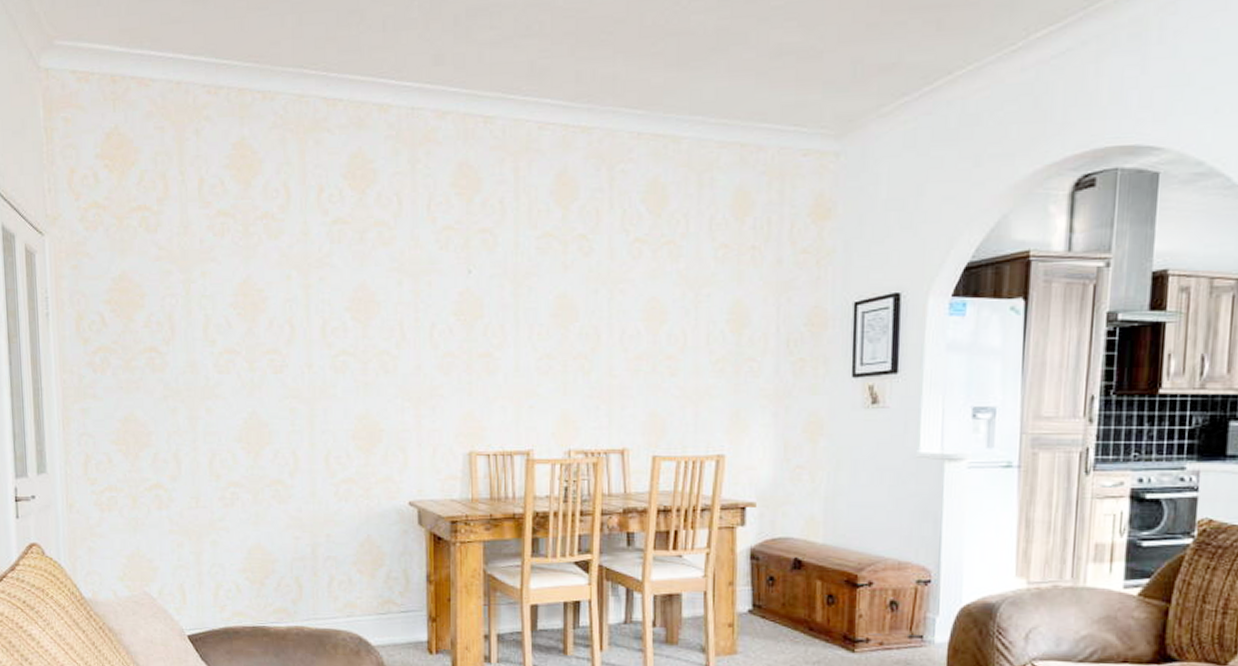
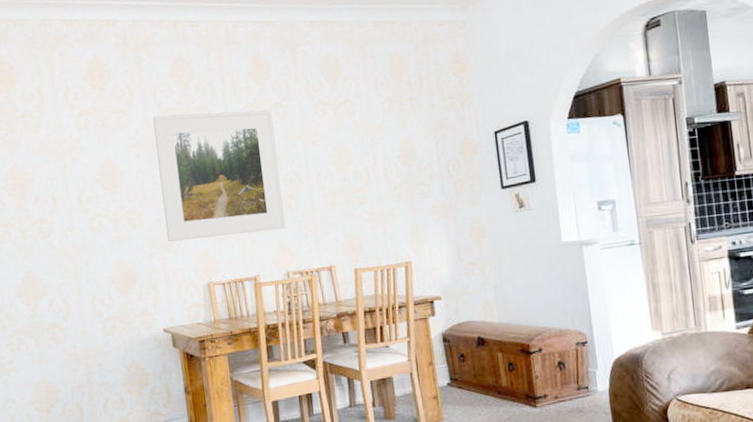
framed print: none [424,234,574,396] -> present [153,109,286,242]

